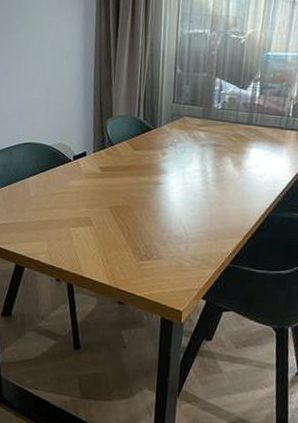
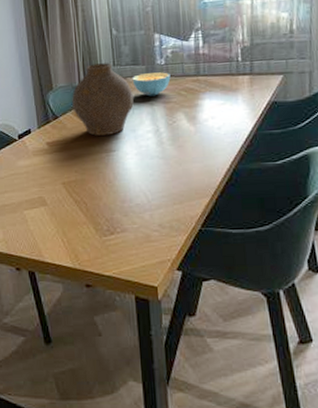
vase: none [128,98,187,168] -> present [72,63,134,136]
cereal bowl: none [188,115,225,138] -> present [132,72,171,97]

